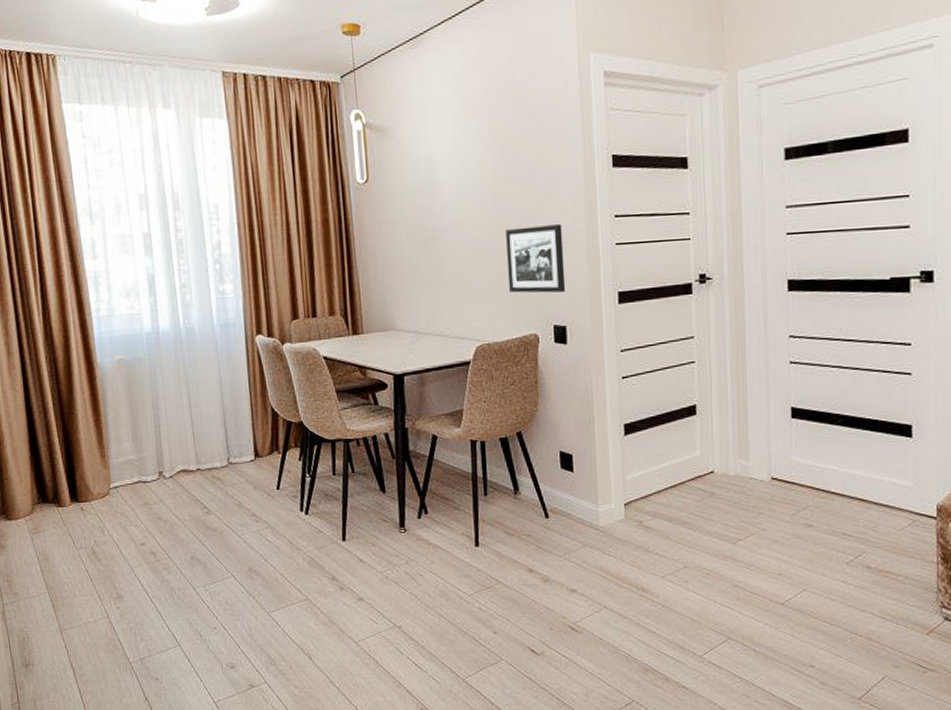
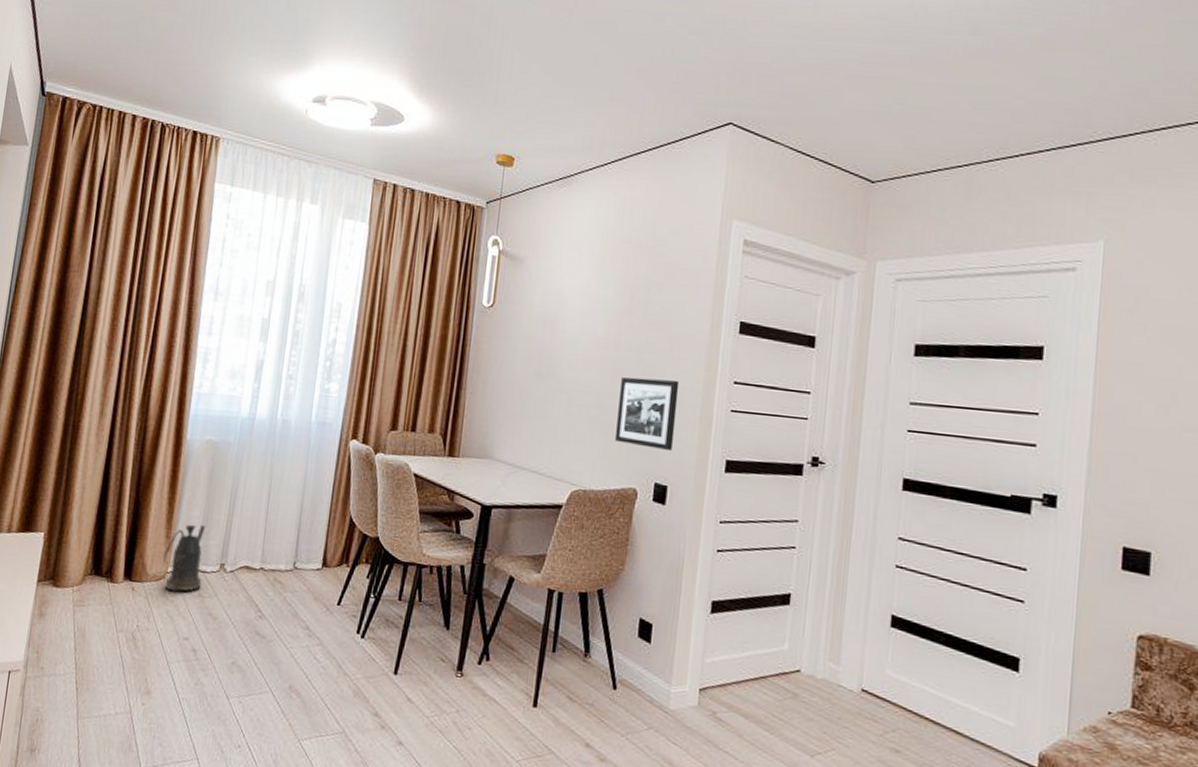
watering can: none [102,440,145,505] -> present [163,524,206,592]

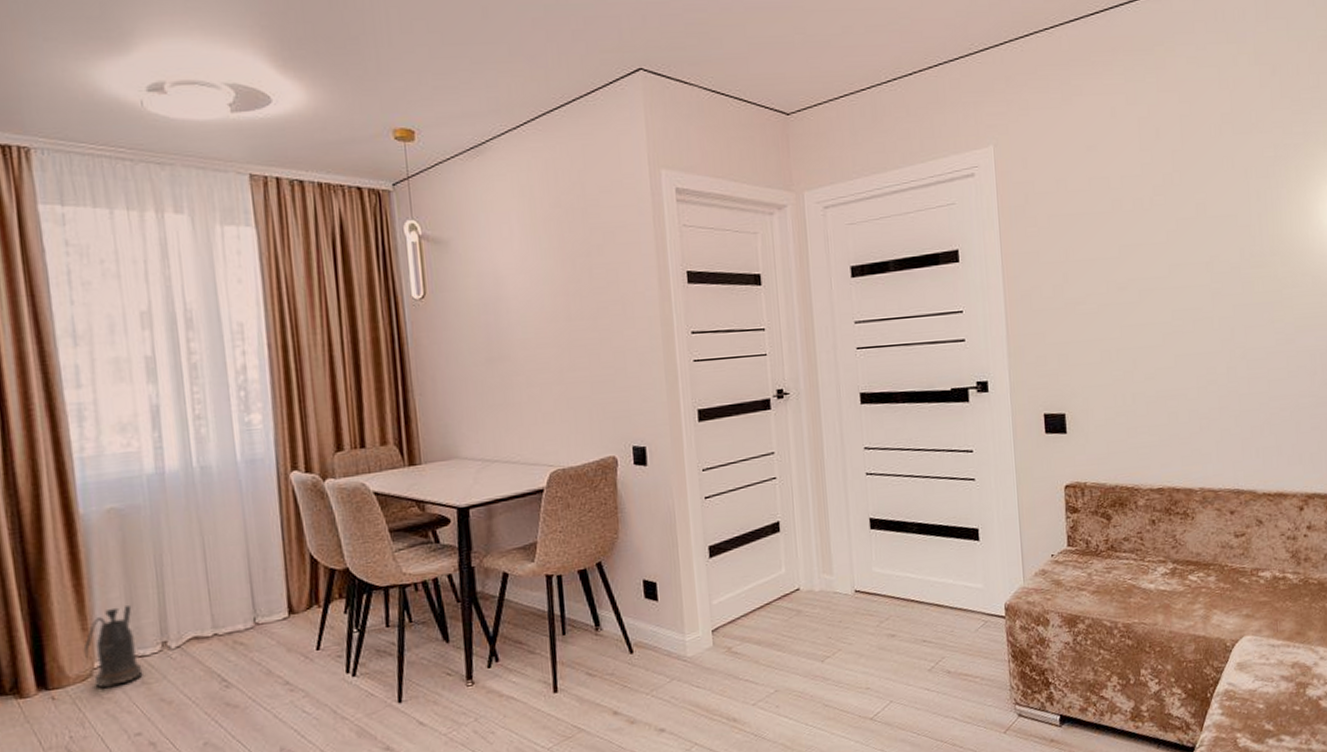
picture frame: present [615,377,680,450] -> none [579,341,645,414]

